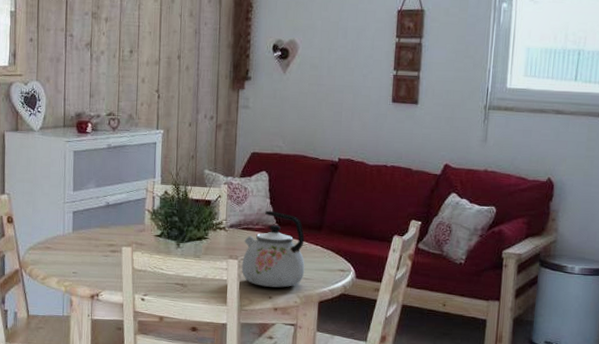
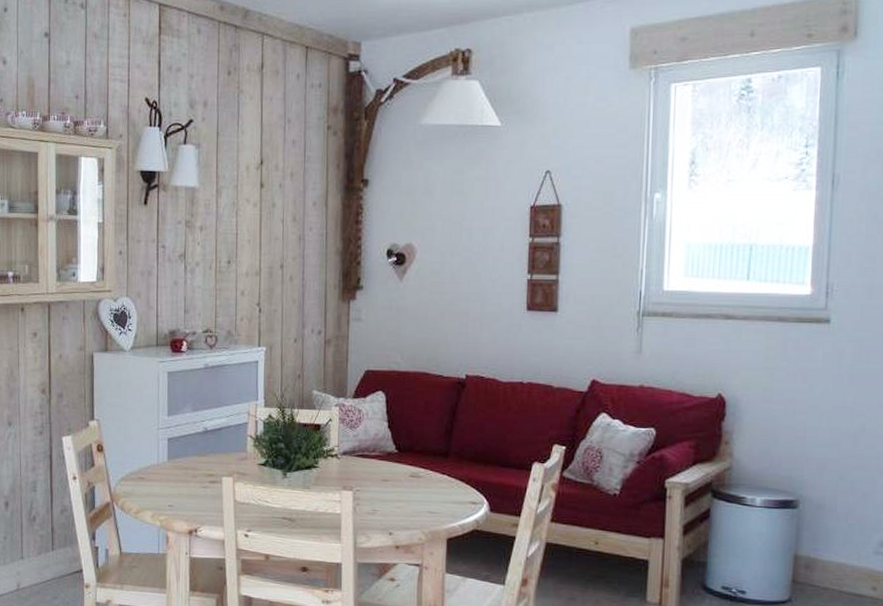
kettle: present [241,210,305,288] -> none [357,435,430,523]

